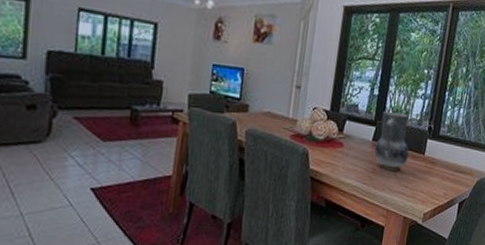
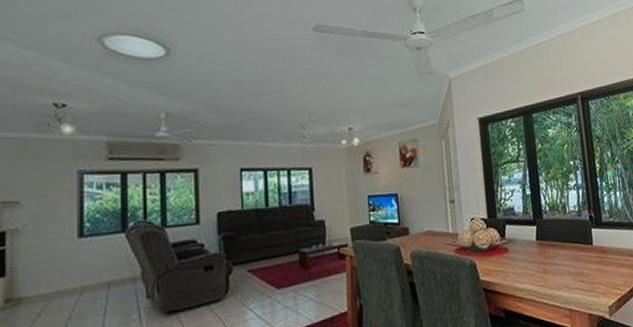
vase: present [374,111,409,171] -> none [540,207,577,268]

